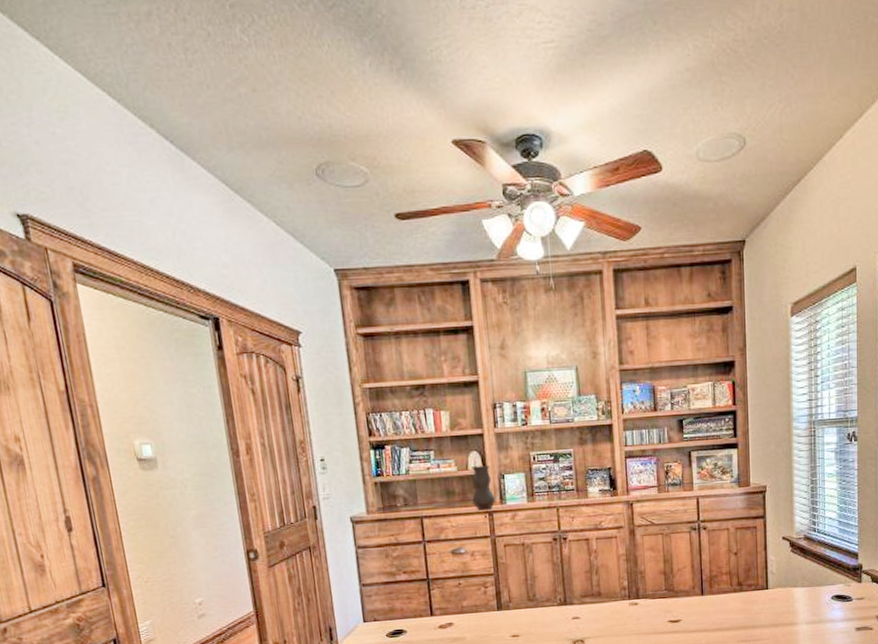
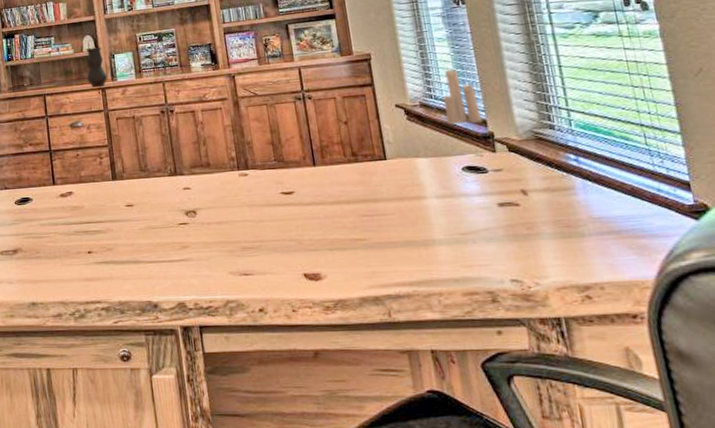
candle: none [824,499,855,558] -> present [443,64,483,126]

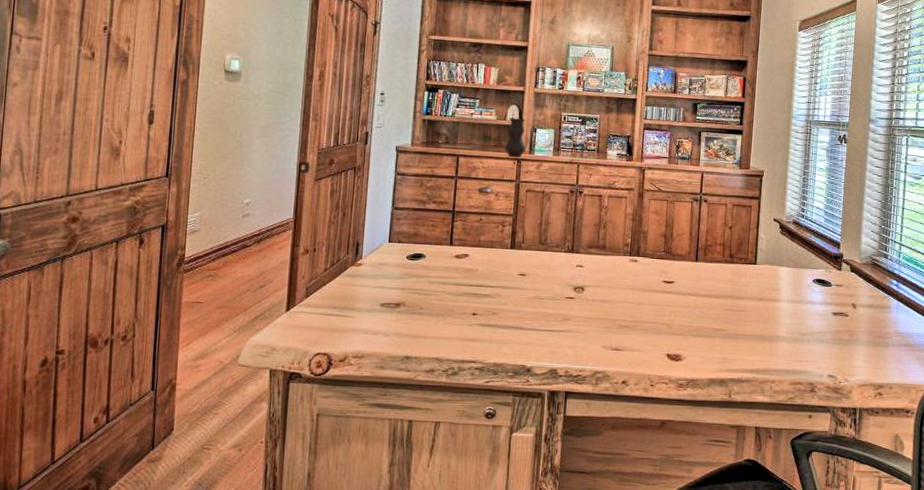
candle: present [443,64,483,126] -> none [810,191,838,244]

